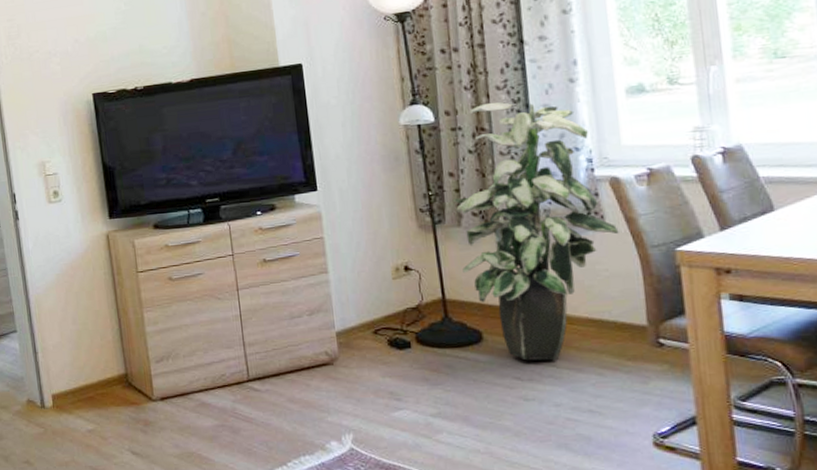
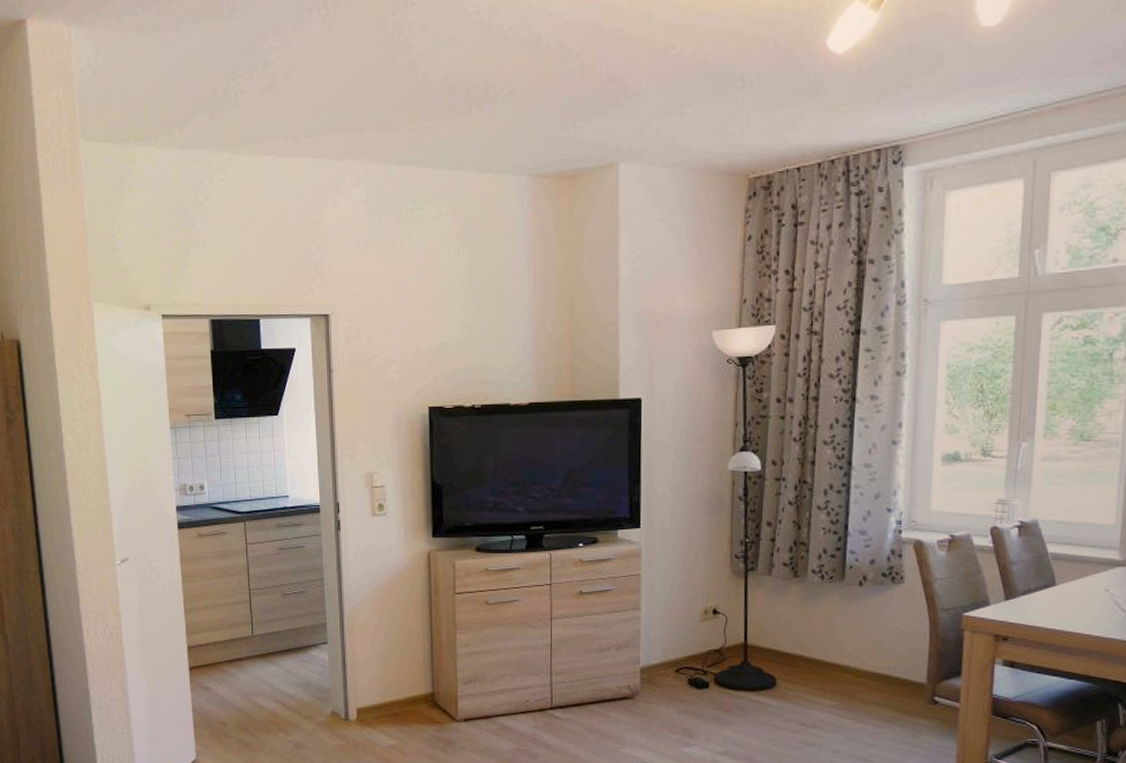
indoor plant: present [452,102,619,361] -> none [767,456,915,710]

